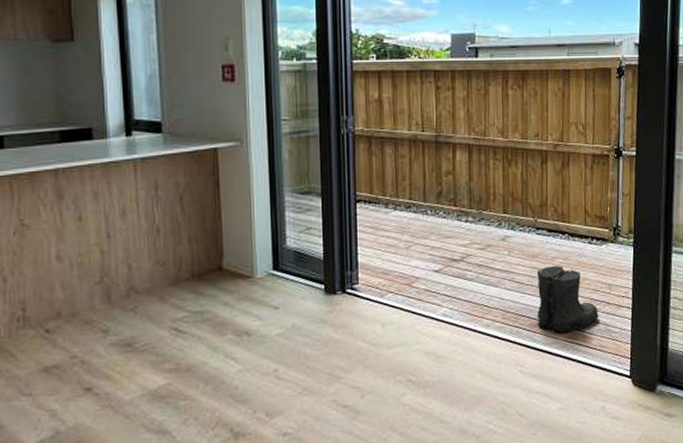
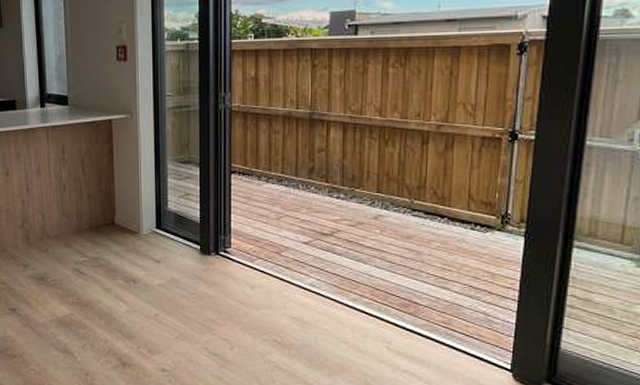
boots: present [536,266,600,333] -> none [407,249,479,317]

